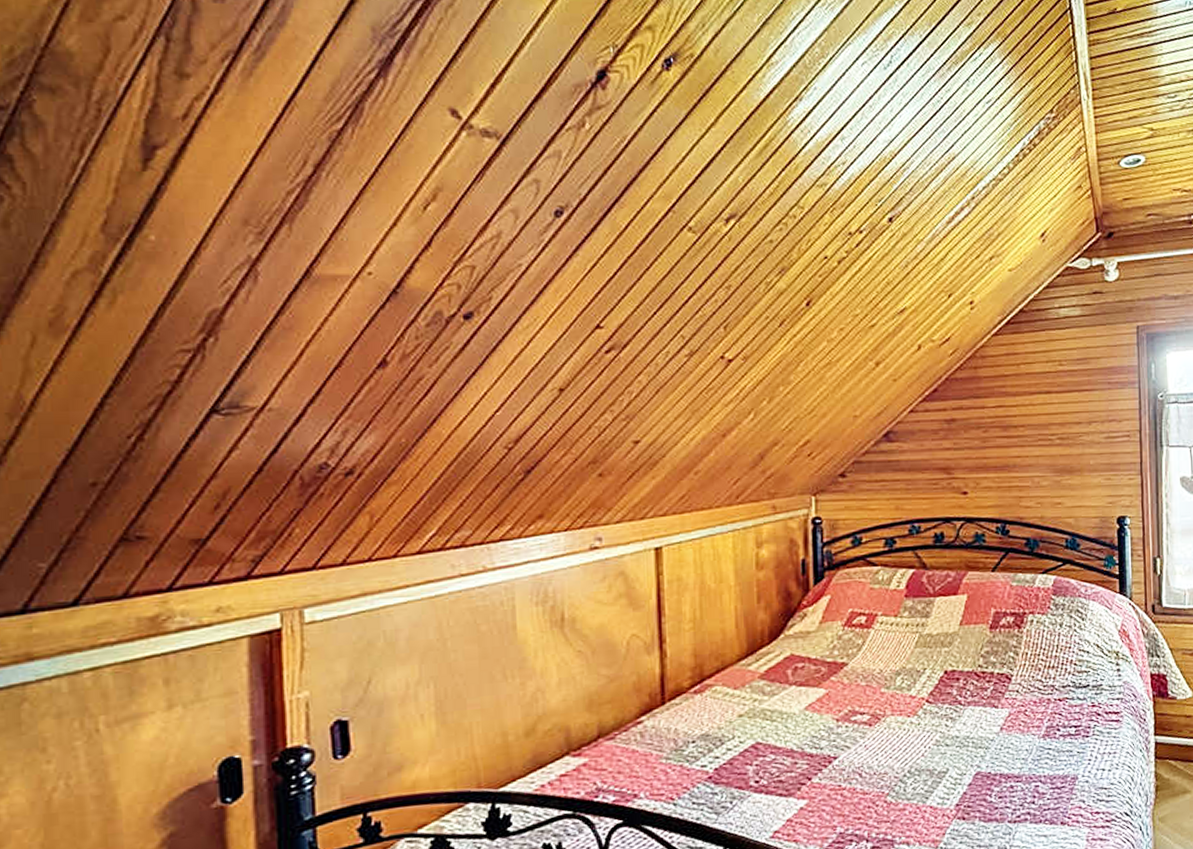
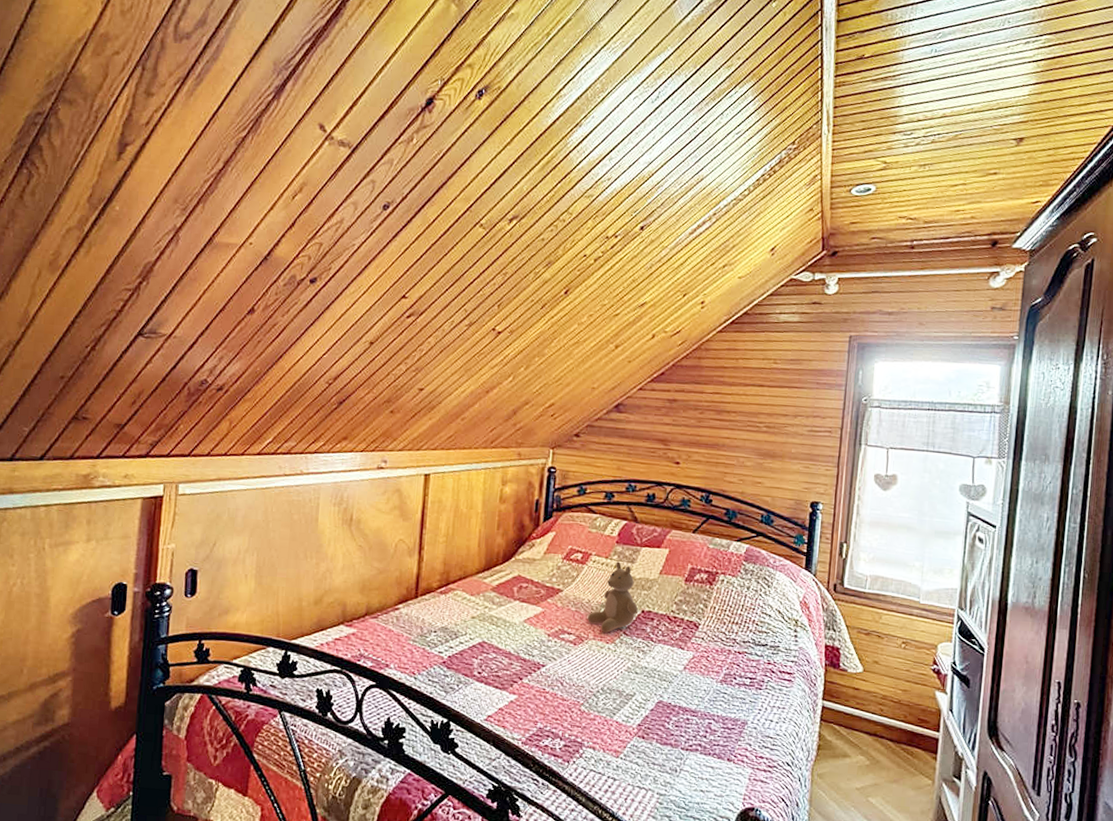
teddy bear: none [881,618,940,705] -> present [587,561,638,633]

